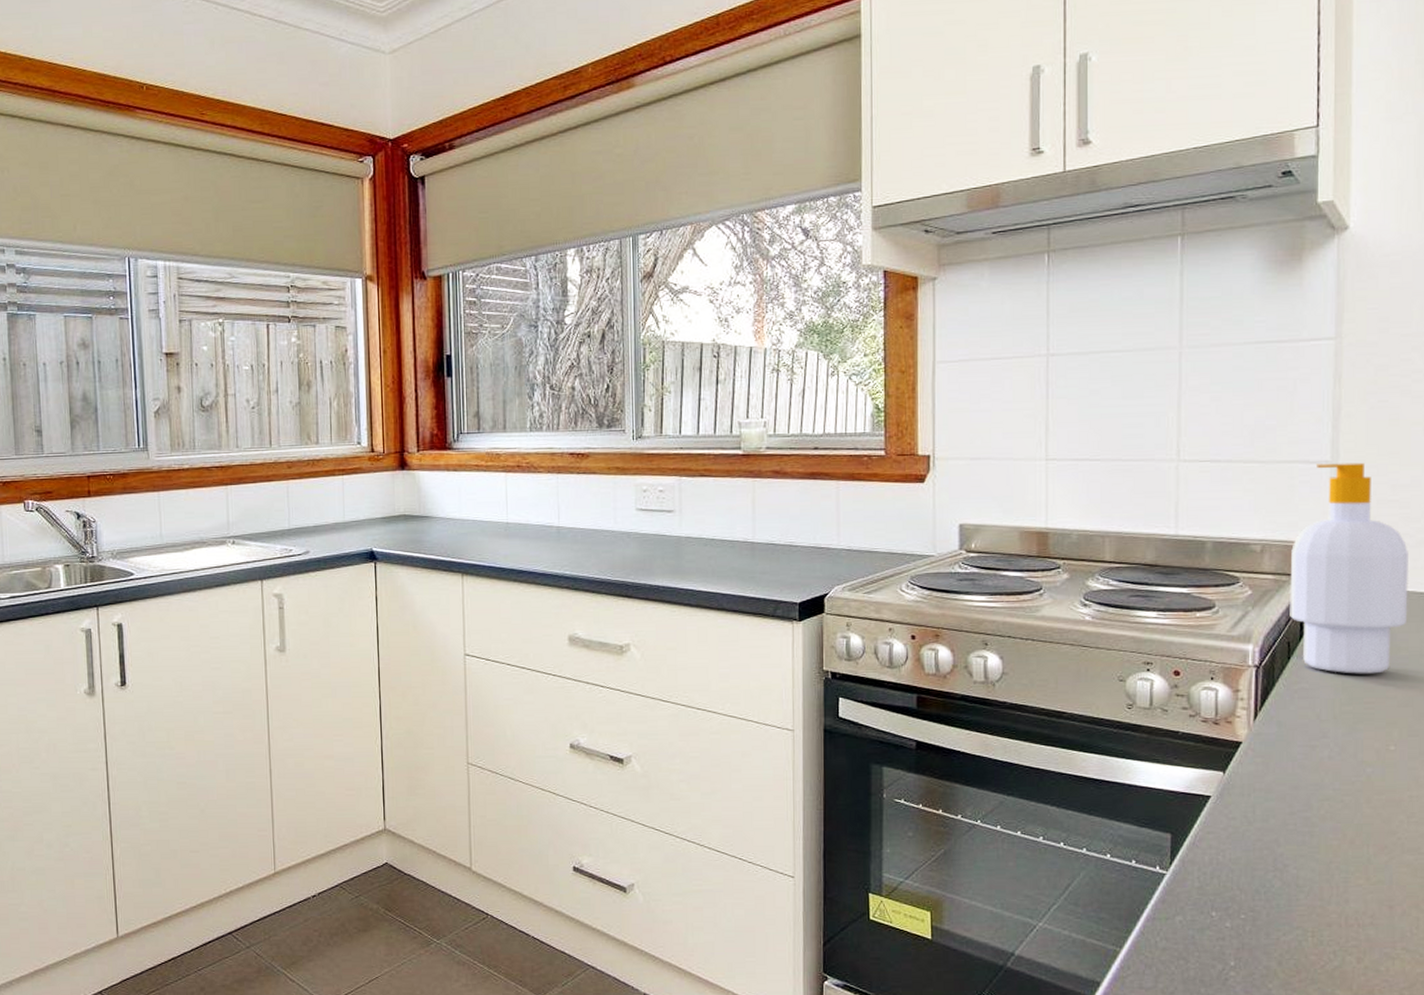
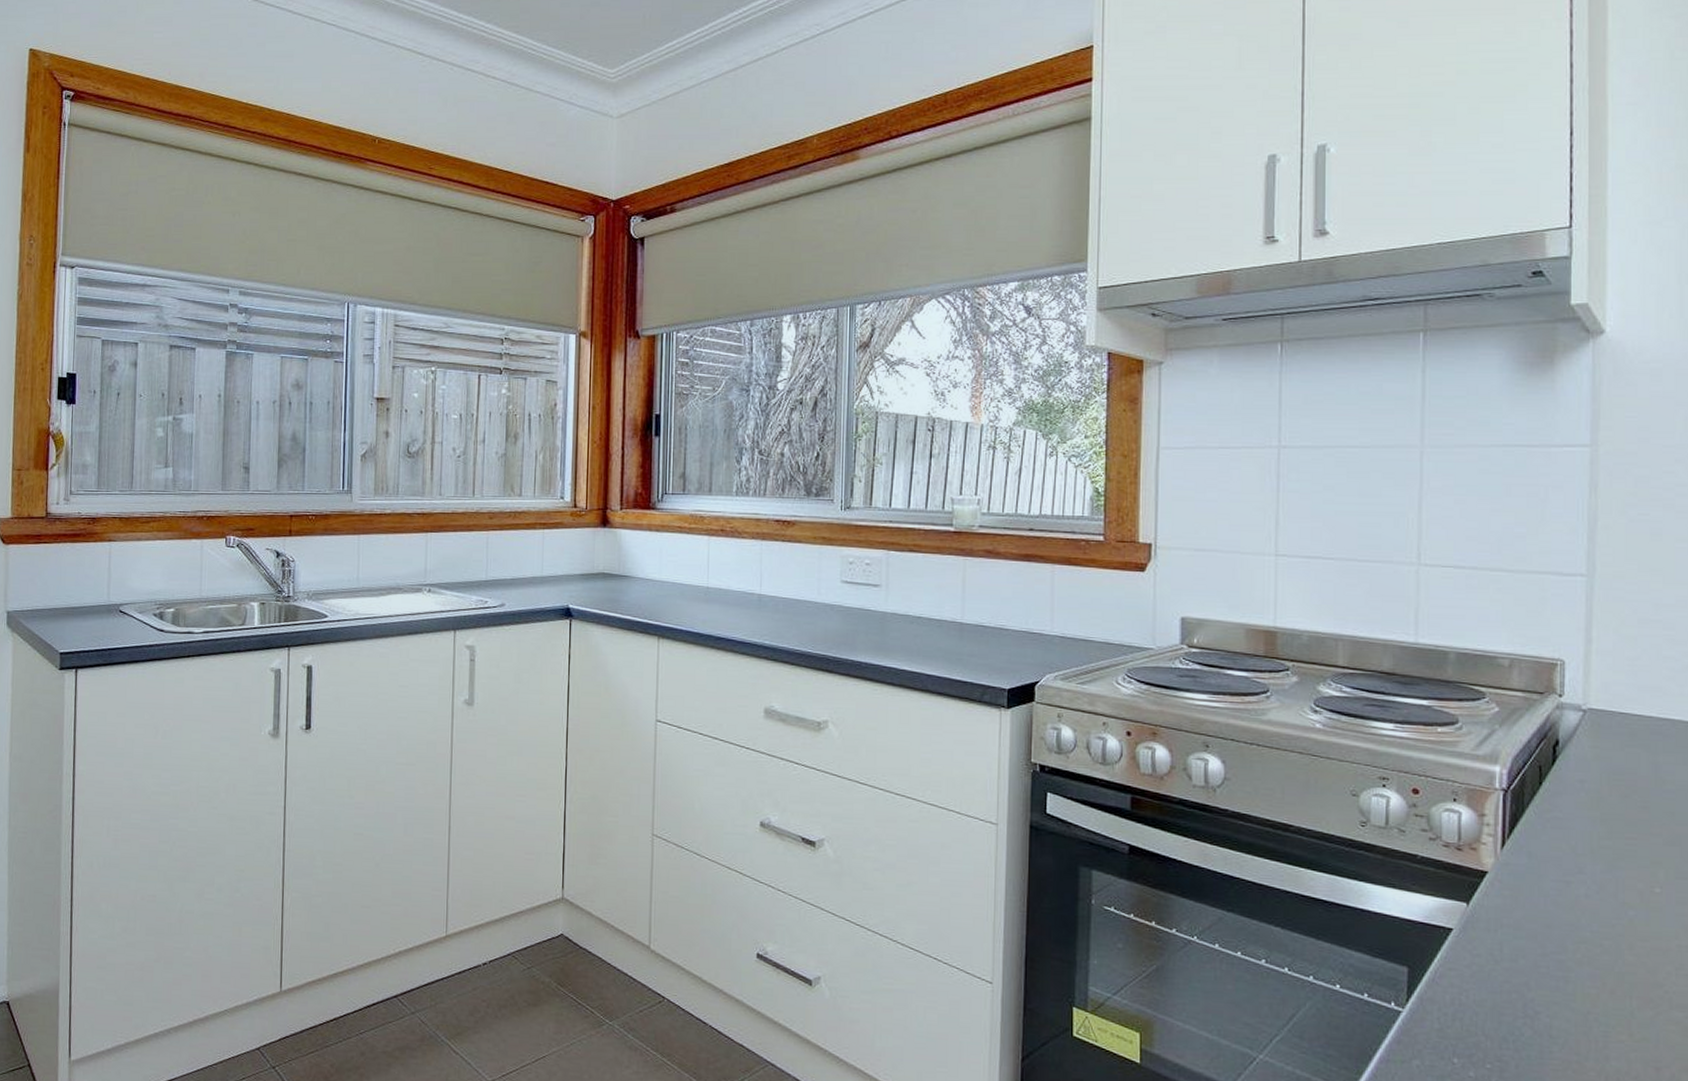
soap bottle: present [1290,462,1409,674] -> none [1541,576,1675,807]

